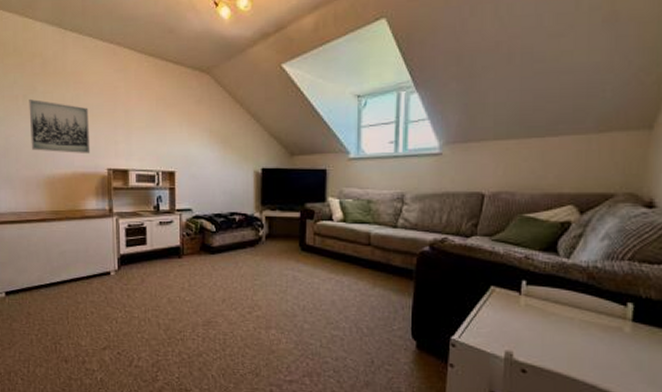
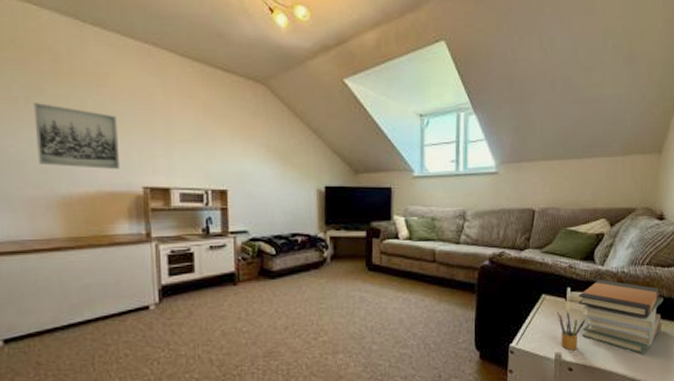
pencil box: none [508,306,545,351] -> present [557,310,586,351]
book stack: none [536,274,651,365] -> present [578,279,664,355]

